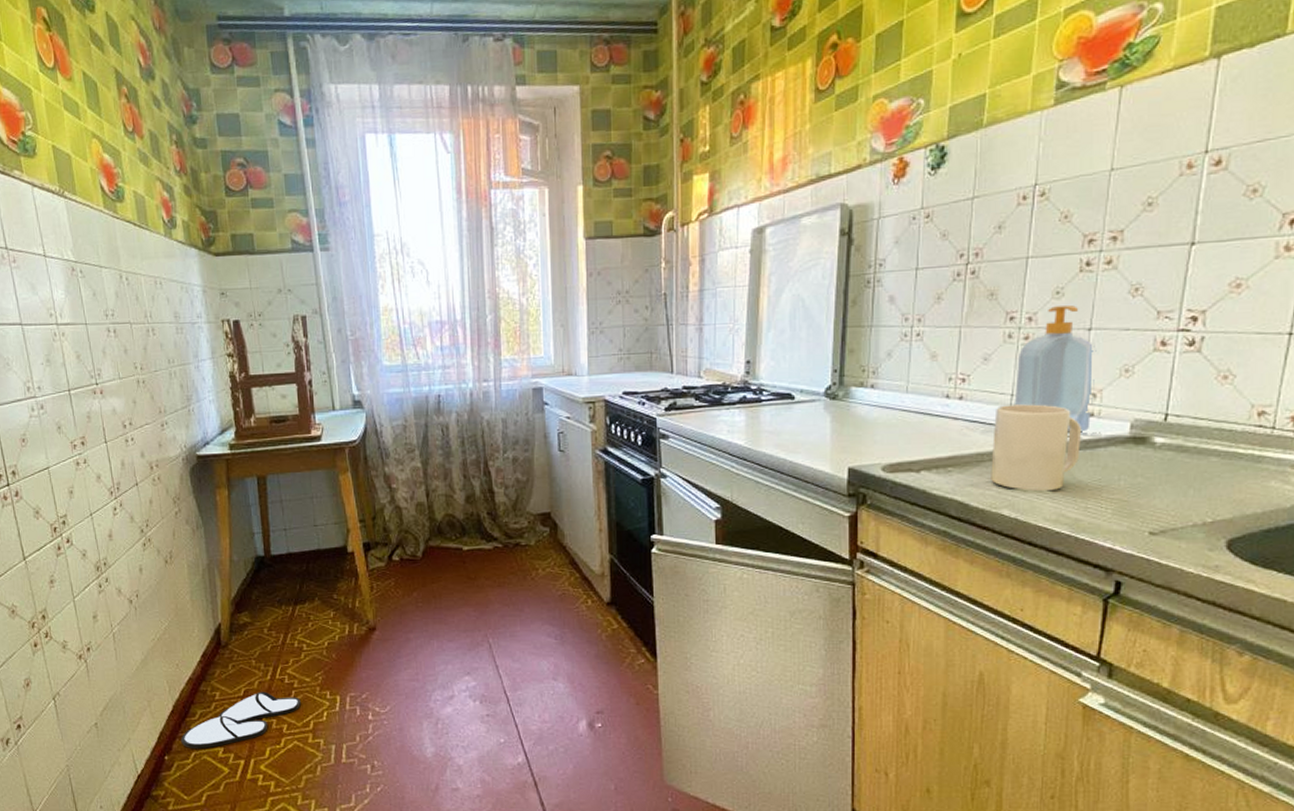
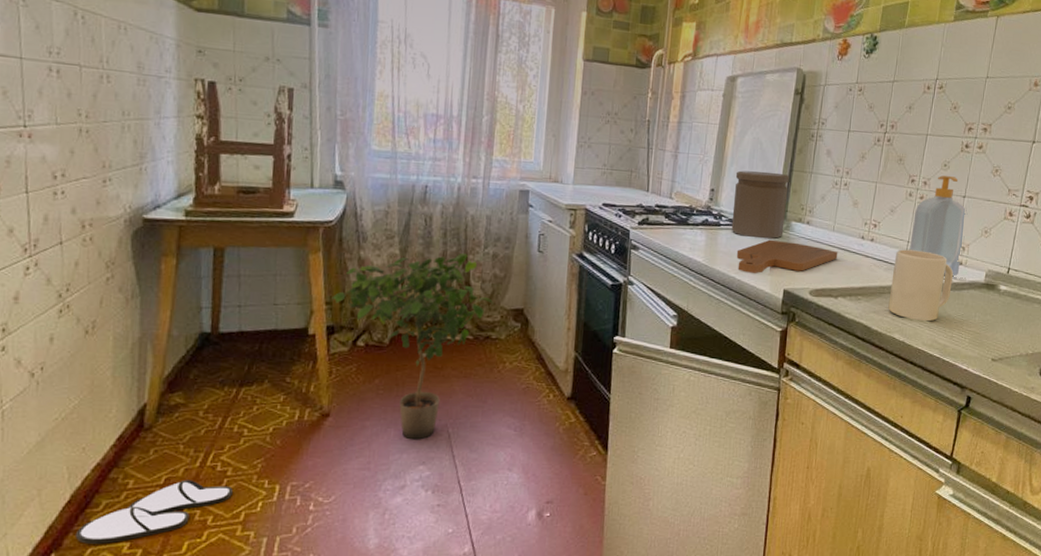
potted plant: none [364,461,520,651] -> present [331,254,494,440]
jar: none [774,331,843,412] -> present [731,170,789,239]
cutting board: none [785,411,916,453] -> present [736,239,838,274]

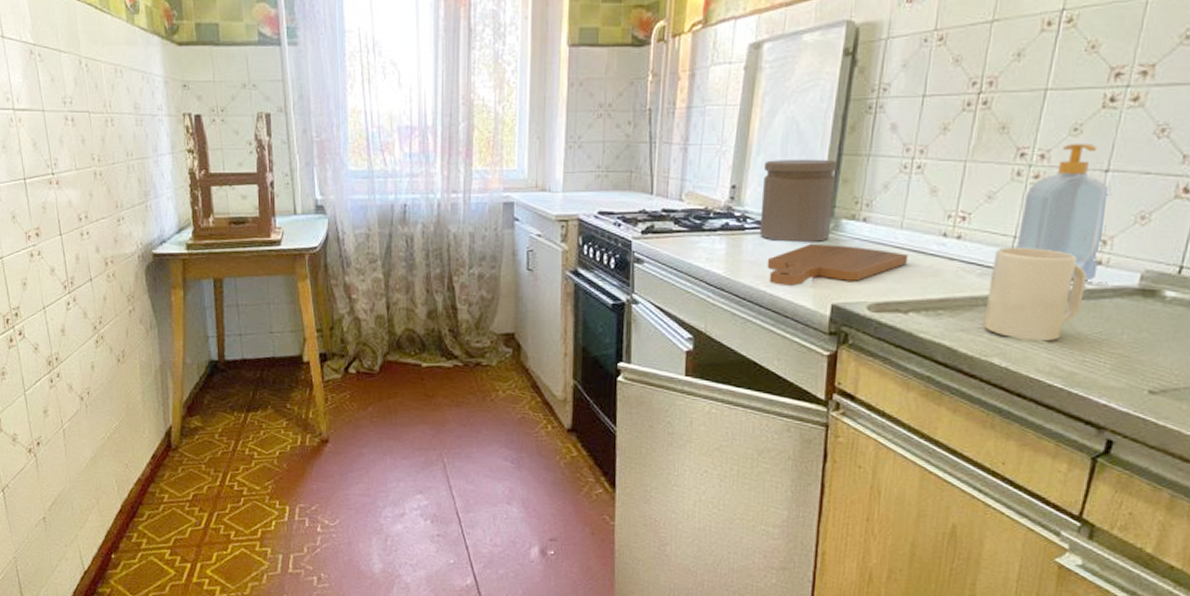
slippers: present [75,479,233,544] -> none [128,497,249,550]
potted plant: present [331,254,494,440] -> none [322,275,483,469]

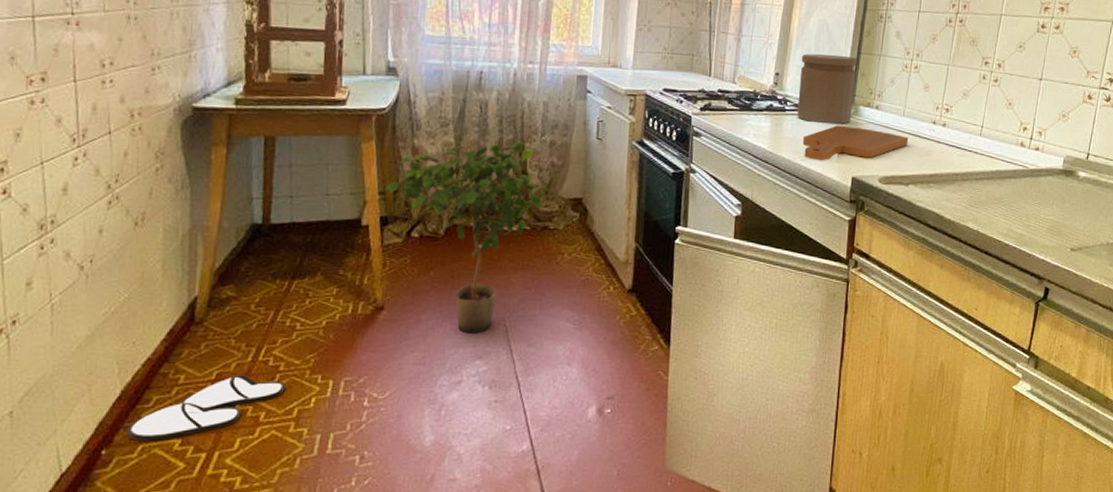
slippers: none [128,497,249,550] -> present [126,375,285,441]
potted plant: none [322,275,483,469] -> present [385,141,552,334]
mug: present [983,247,1087,342] -> none [961,134,1029,210]
soap bottle: present [1017,144,1112,280] -> none [984,57,1044,162]

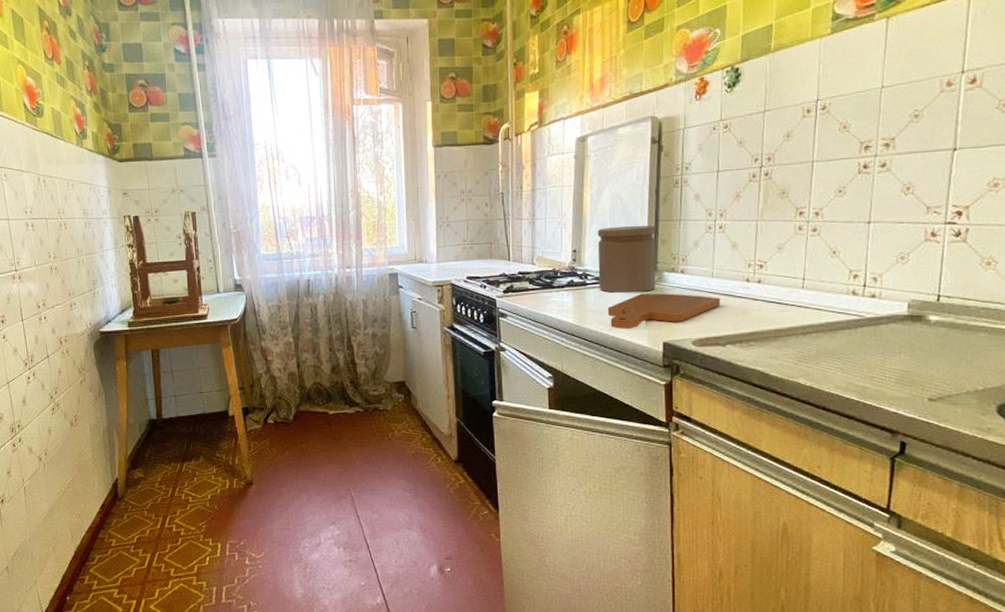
slippers: present [126,375,285,441] -> none [81,539,186,590]
potted plant: present [385,141,552,334] -> none [243,336,378,503]

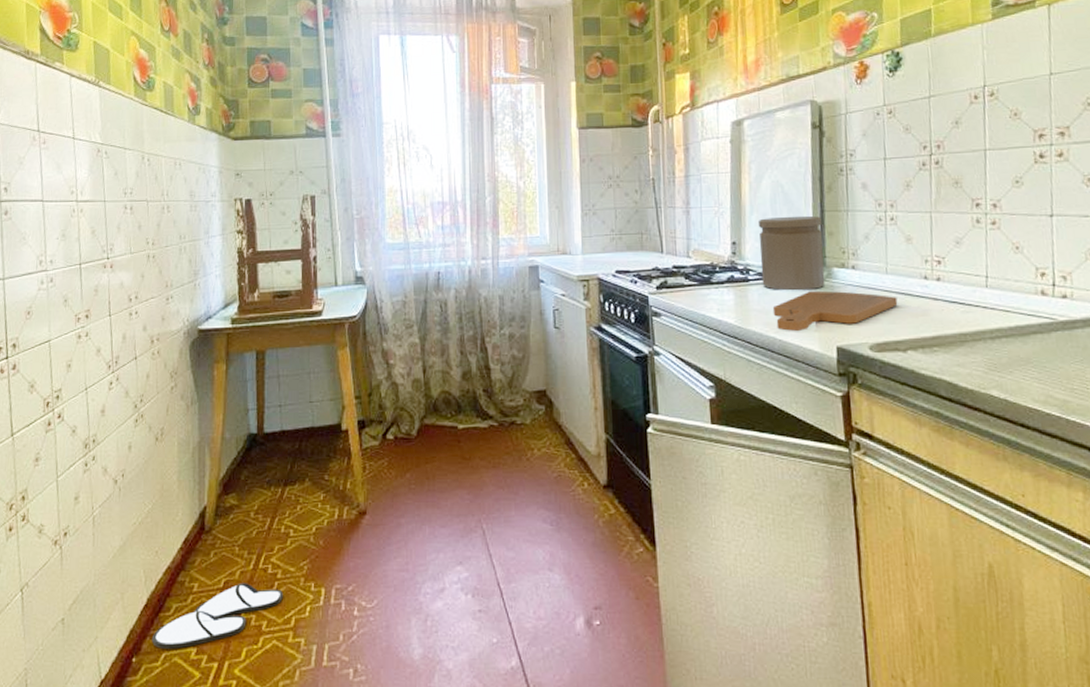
slippers: none [81,539,186,590] -> present [151,583,283,649]

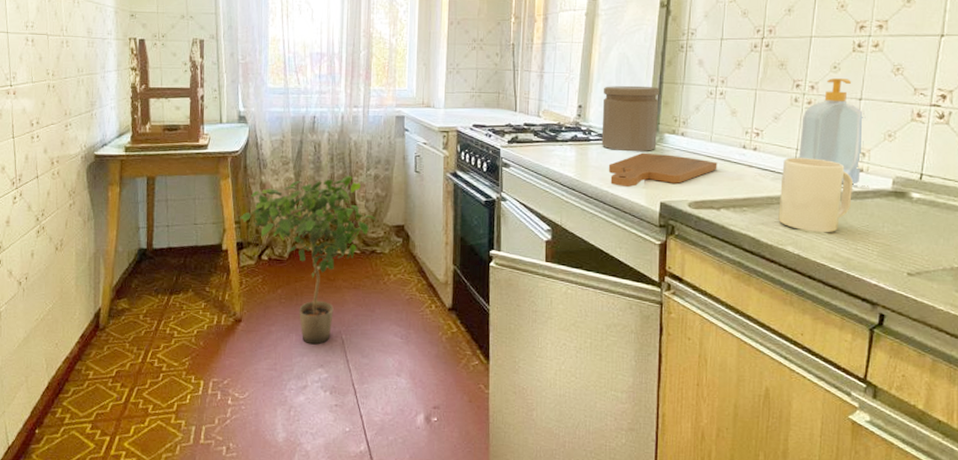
slippers: present [151,583,283,649] -> none [52,373,167,424]
potted plant: none [360,337,515,538] -> present [240,176,377,345]
mug: none [972,286,1059,372] -> present [778,157,853,233]
soap bottle: none [988,193,1065,313] -> present [799,78,866,184]

